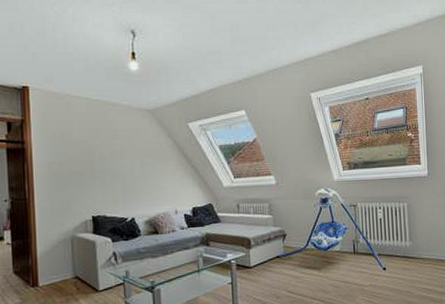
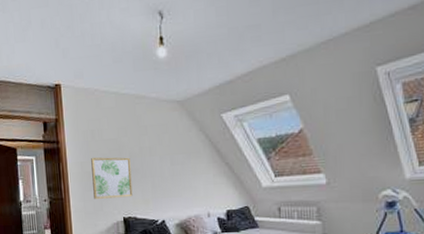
wall art: none [59,158,103,199] -> present [91,157,133,199]

